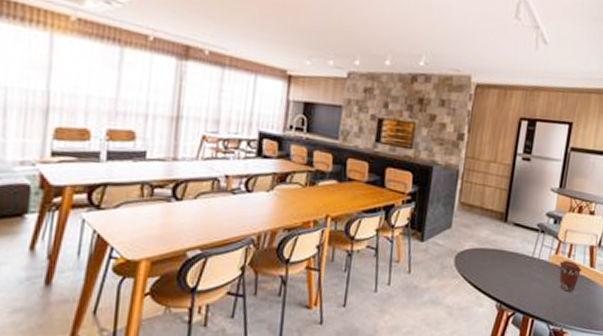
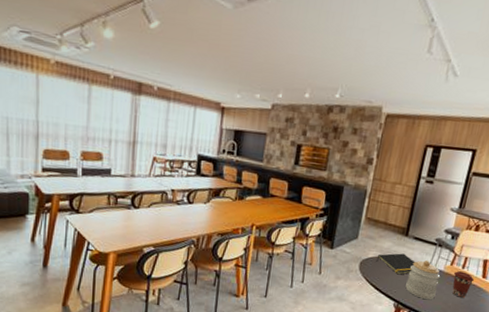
notepad: none [473,243,517,269] -> present [376,253,415,275]
jar: none [508,250,546,297] -> present [405,260,441,300]

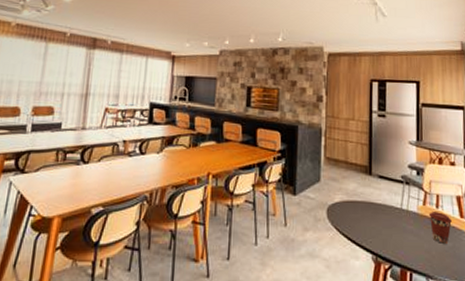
notepad: present [376,253,415,275] -> none [343,195,385,221]
jar: present [405,260,441,300] -> none [380,202,416,250]

